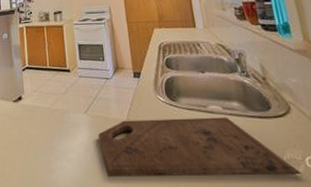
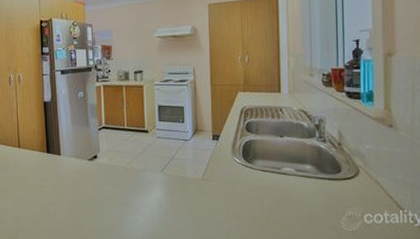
cutting board: present [98,117,302,177] -> none [172,178,359,230]

